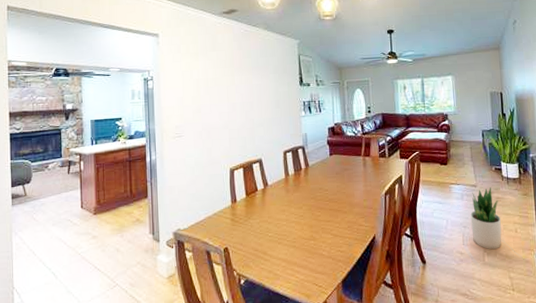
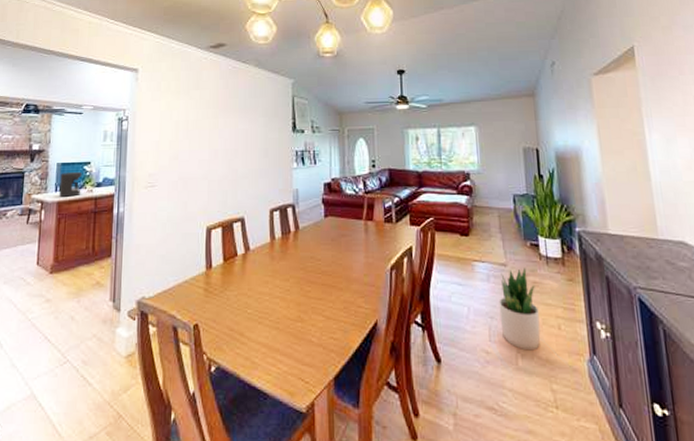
coffee maker: none [95,127,116,149] -> present [59,172,82,197]

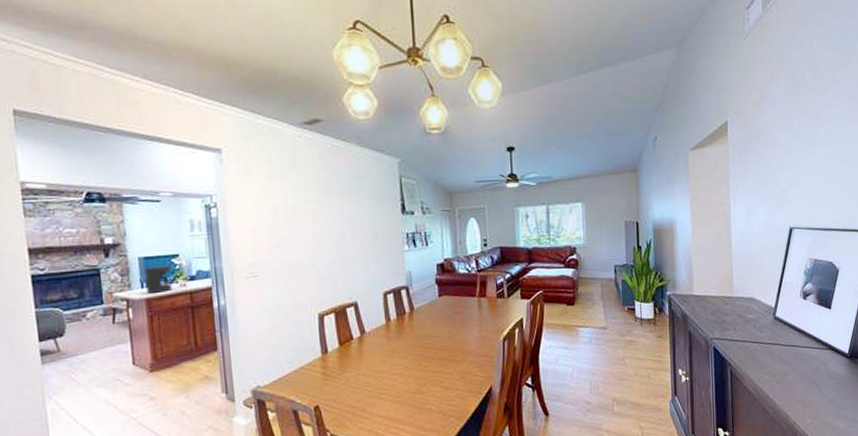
planter: present [499,268,541,351] -> none [599,330,633,398]

